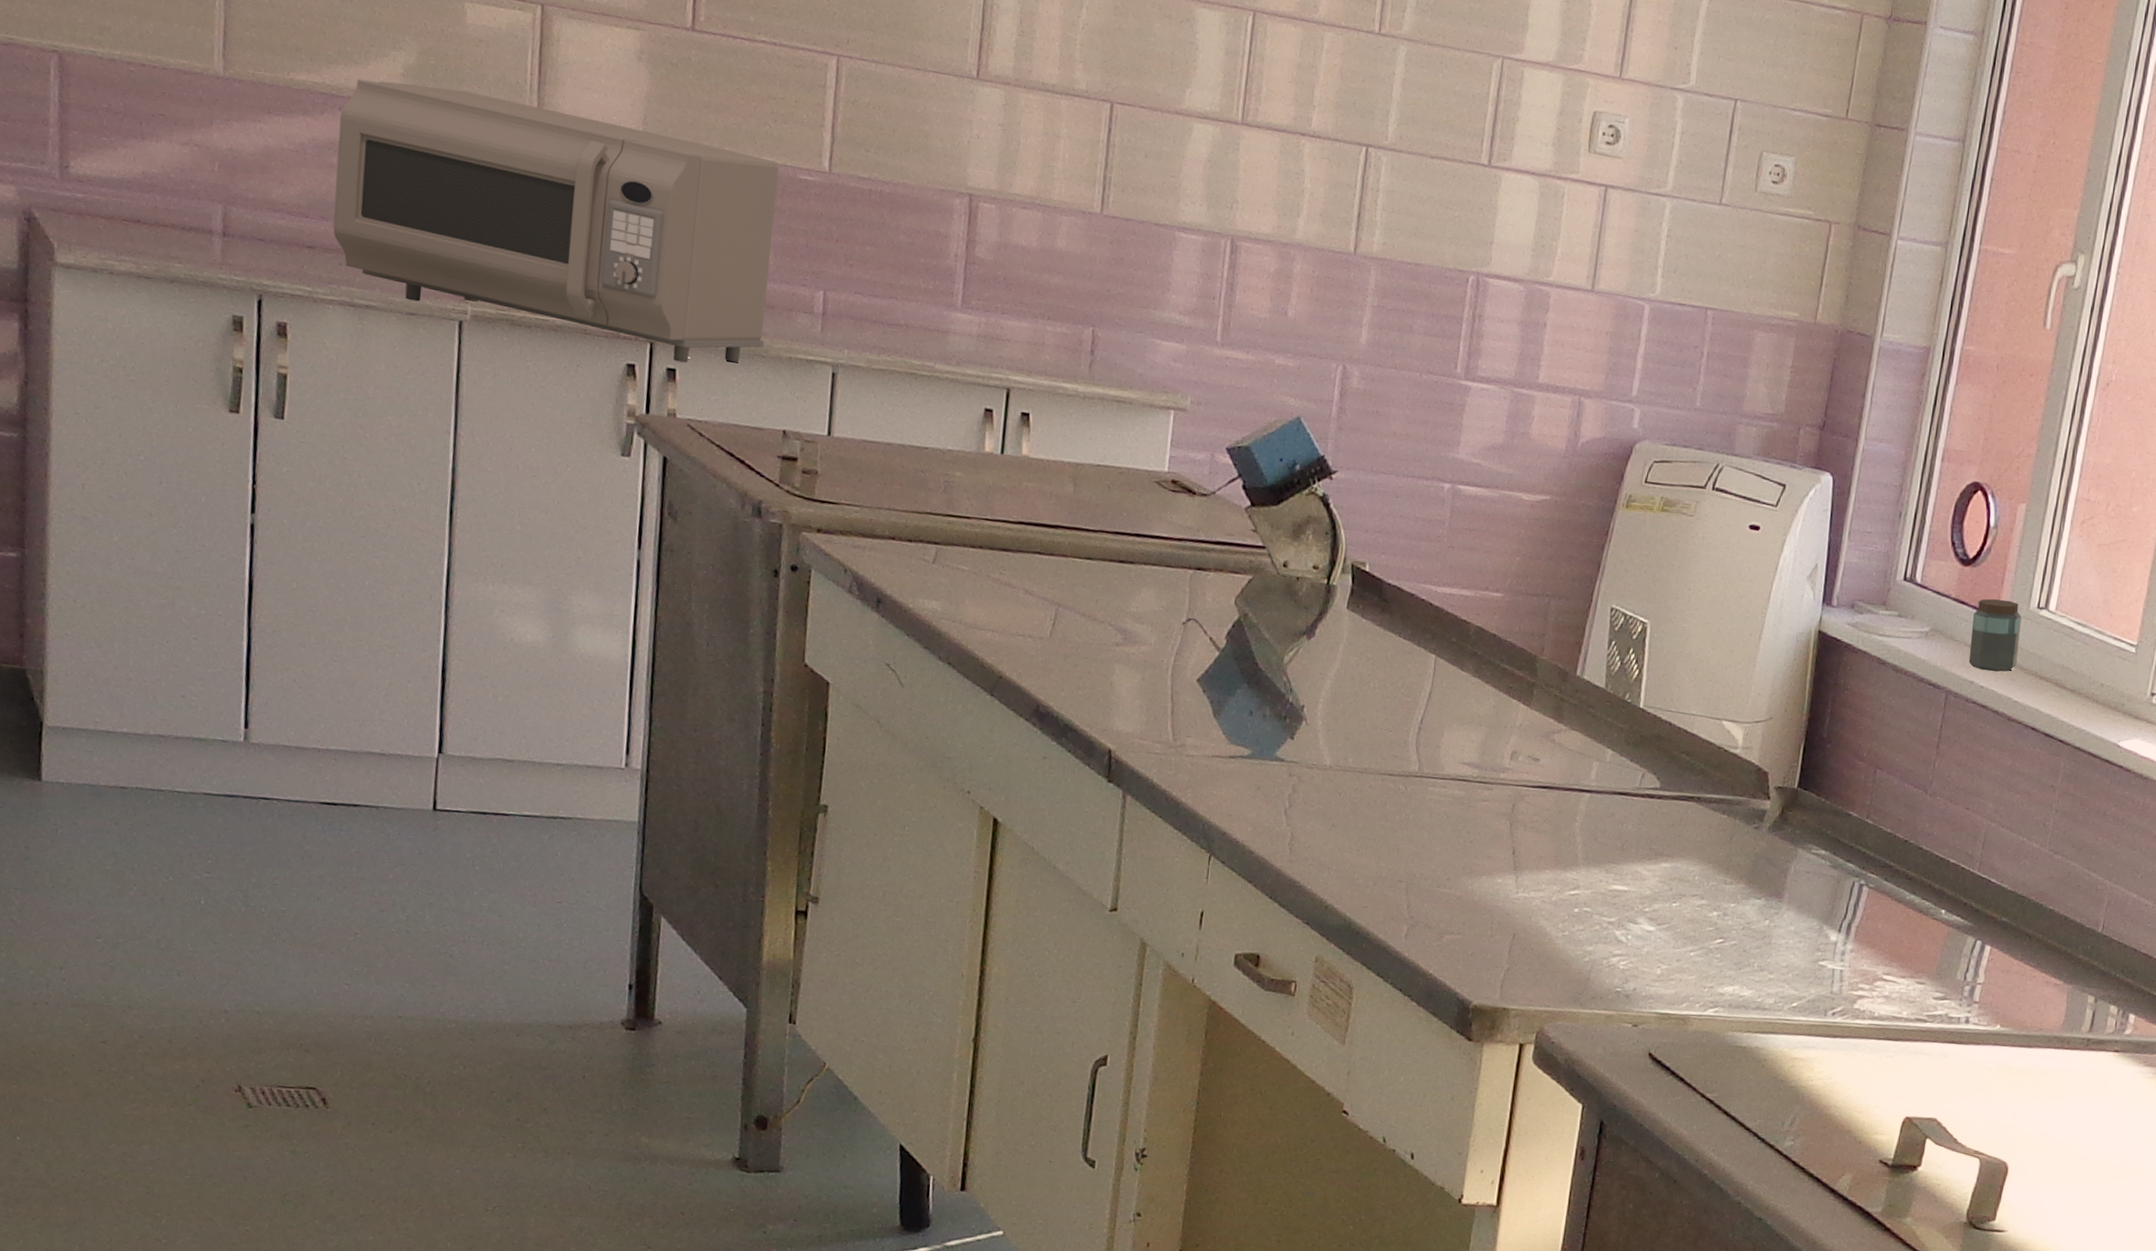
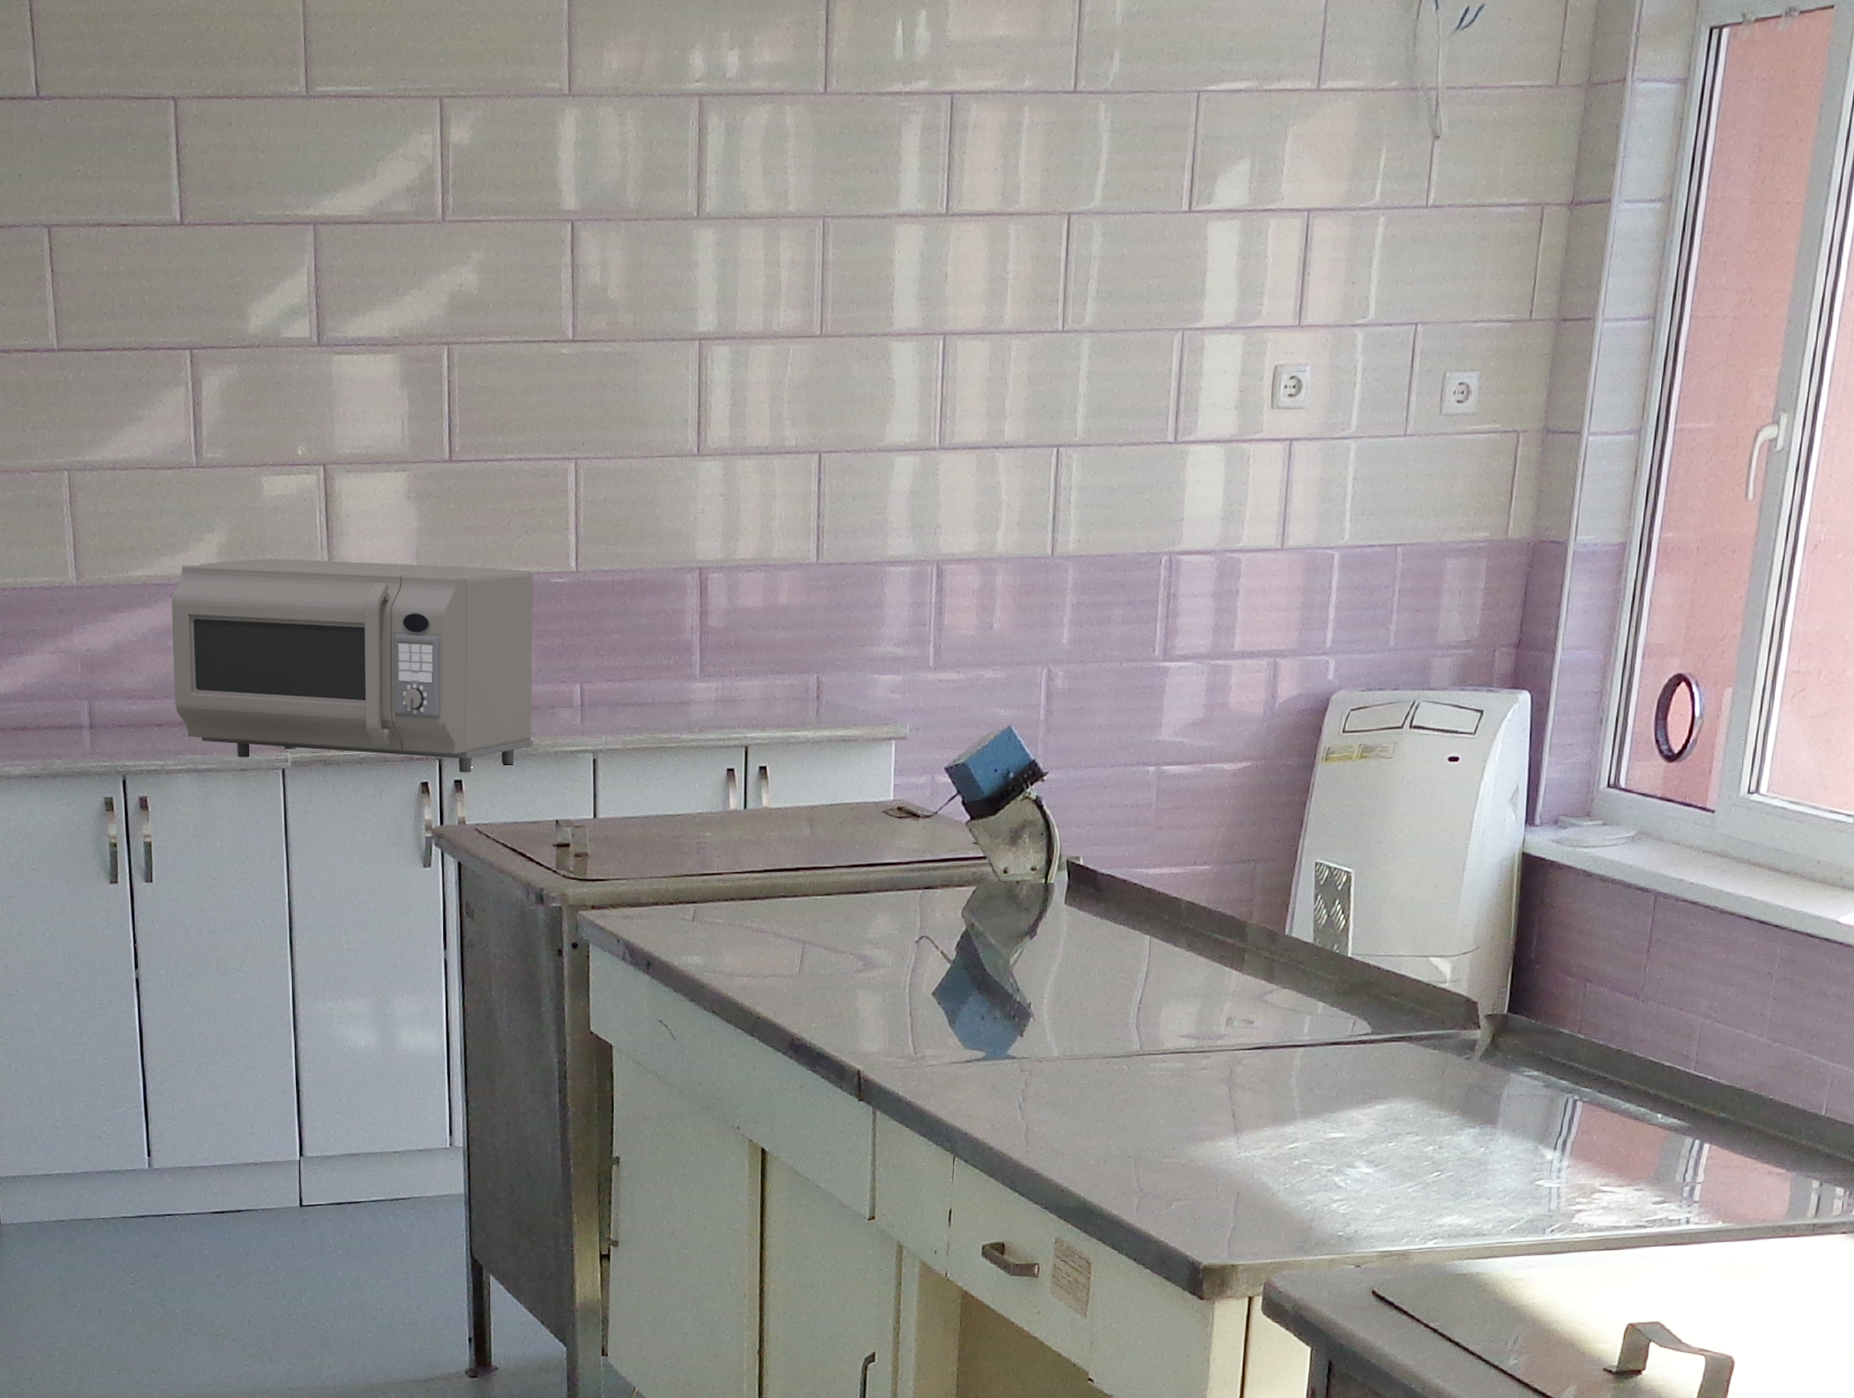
peanut butter: present [1968,598,2021,673] -> none [1677,790,1731,866]

